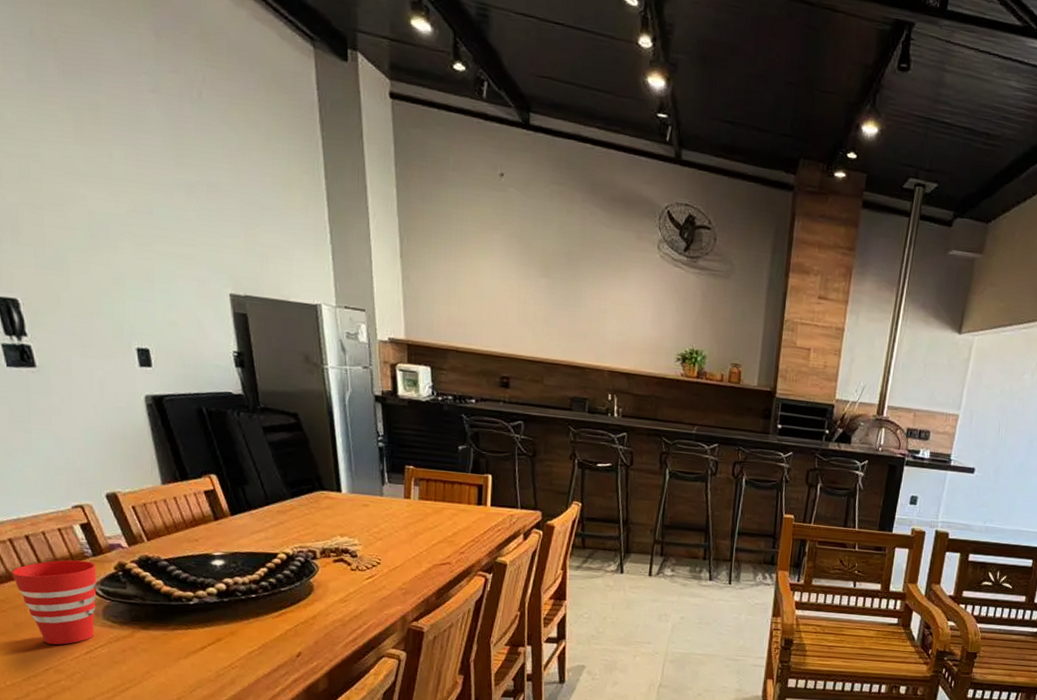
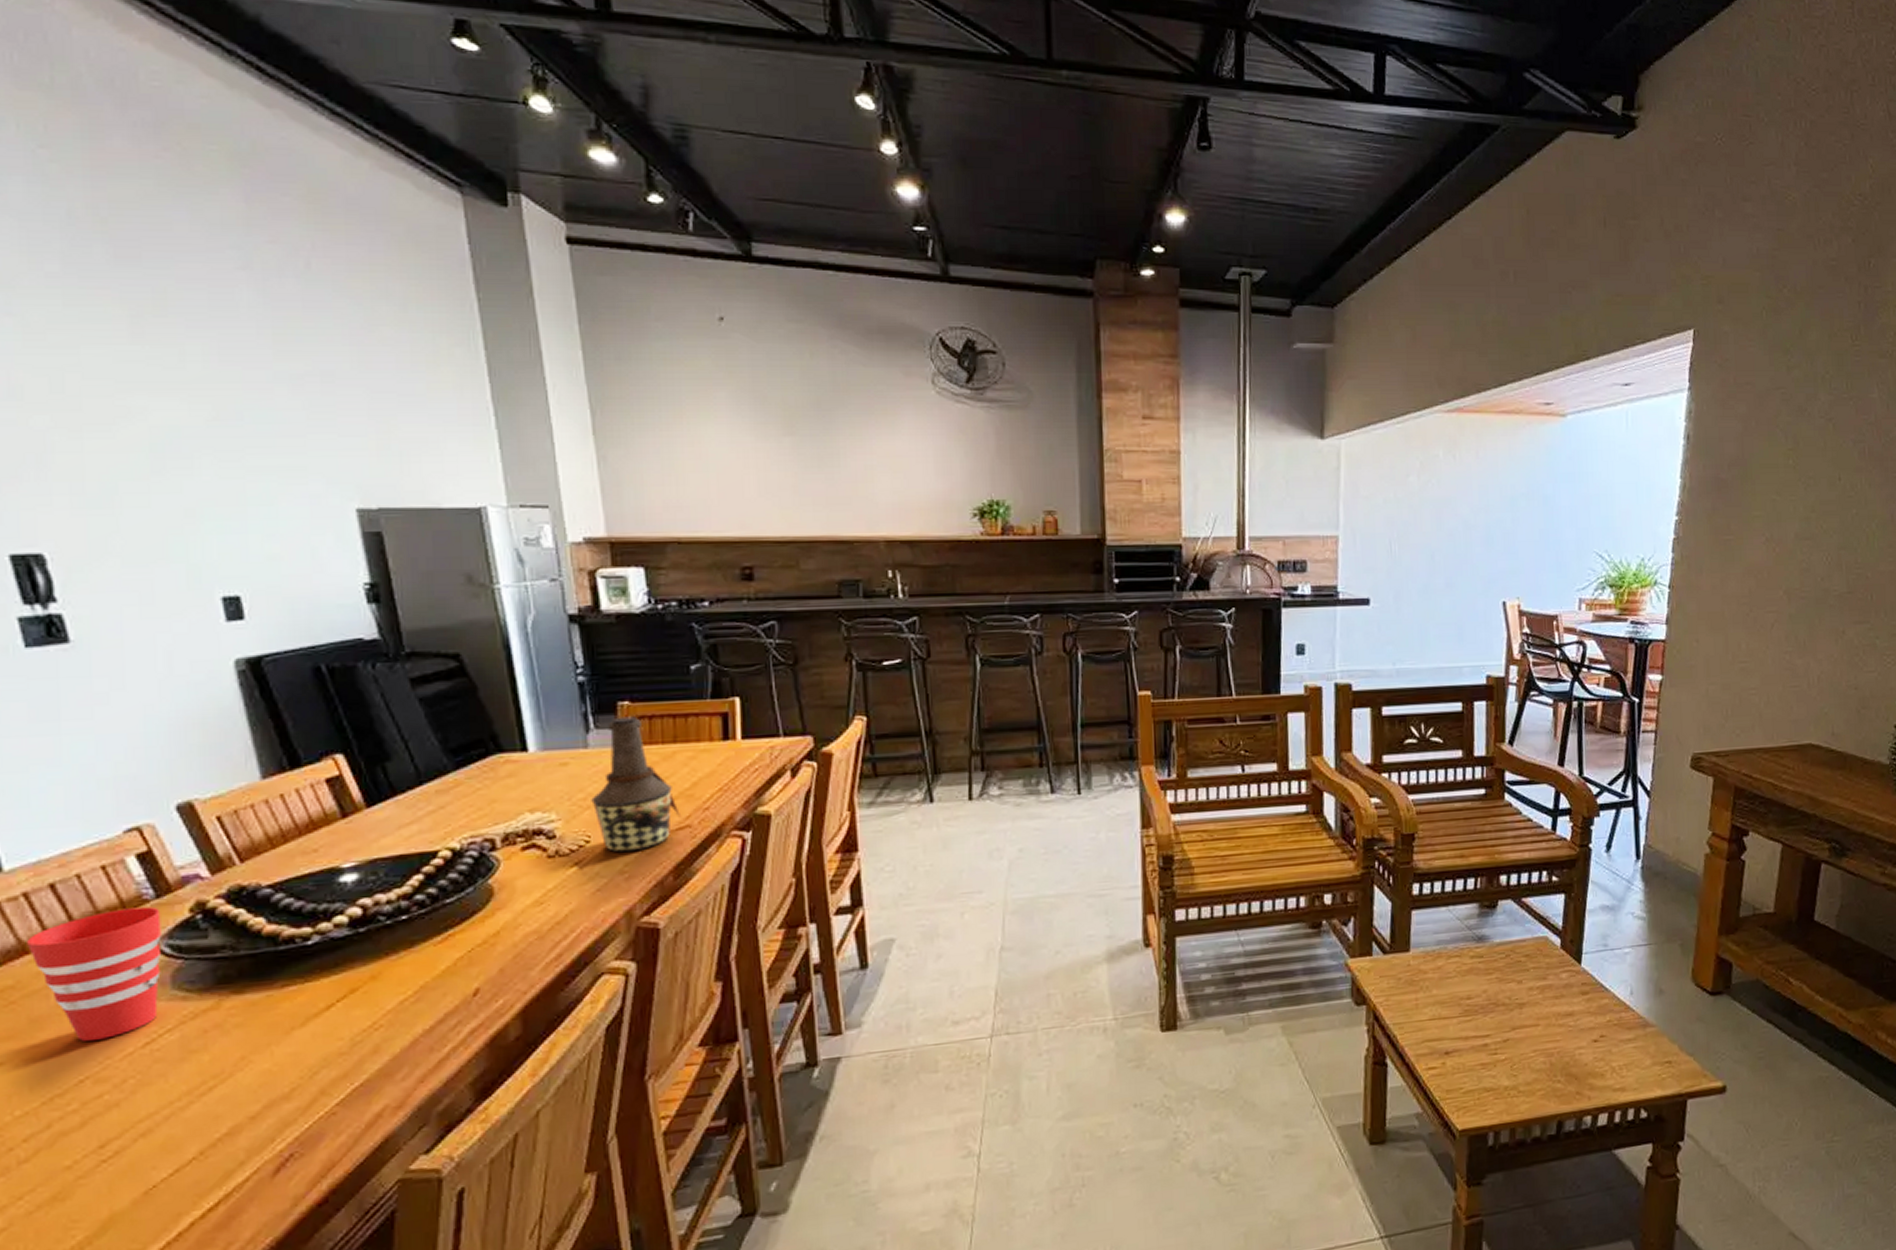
bottle: none [383,477,444,575] -> present [591,716,680,853]

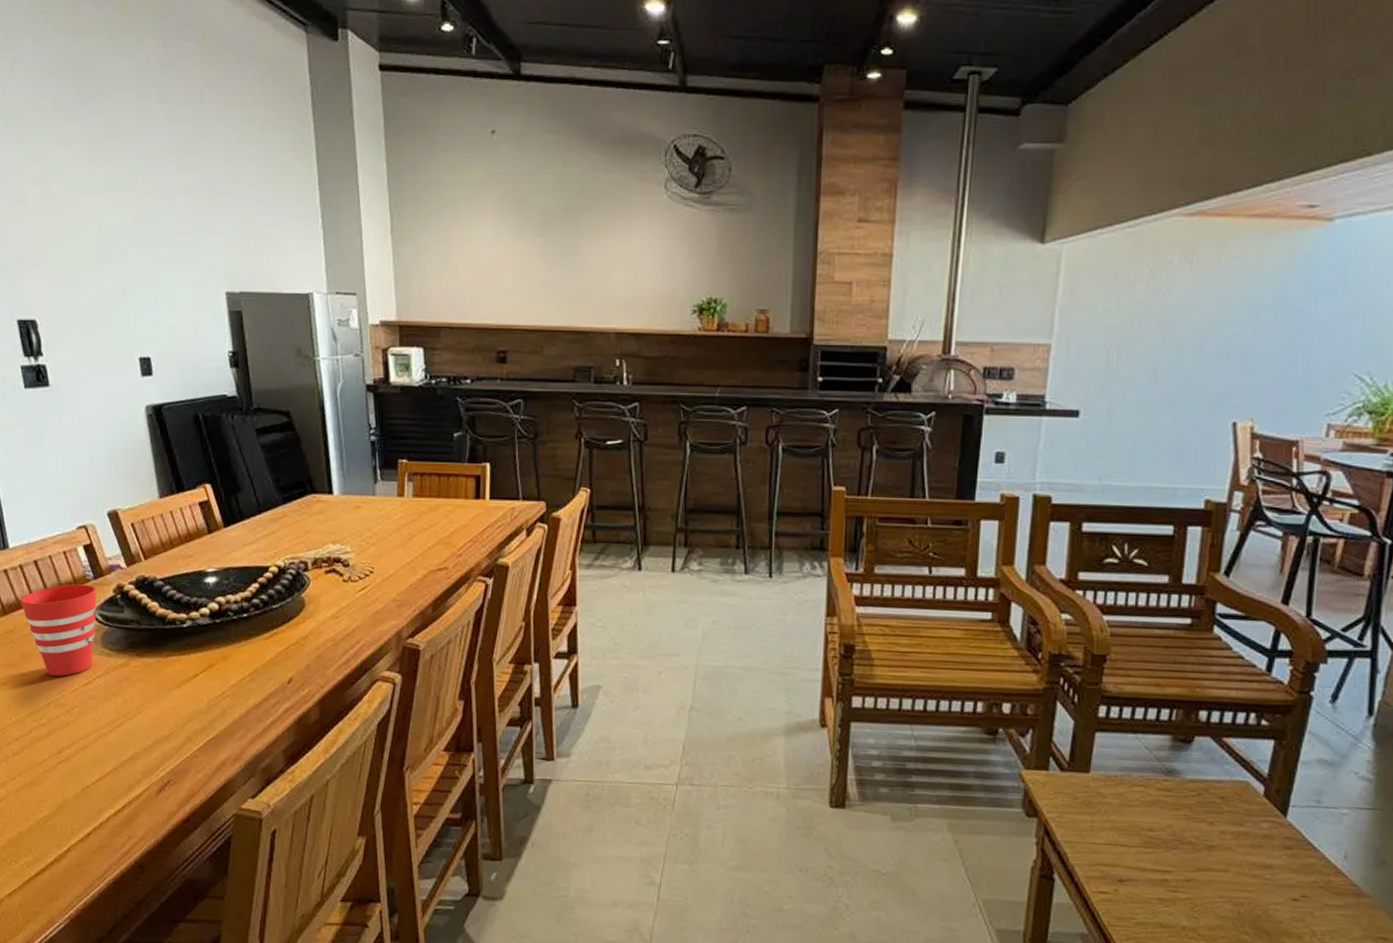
bottle: present [591,716,680,853] -> none [376,472,440,585]

